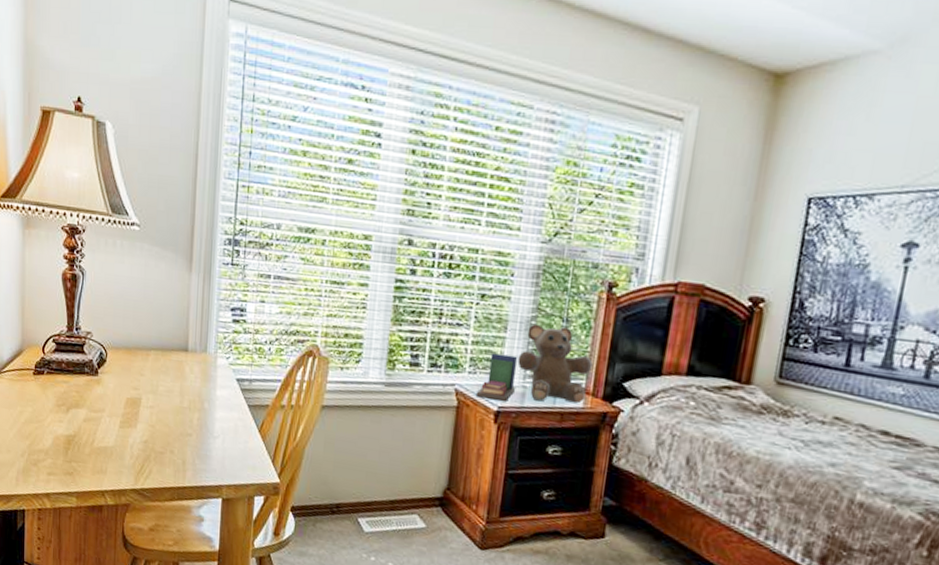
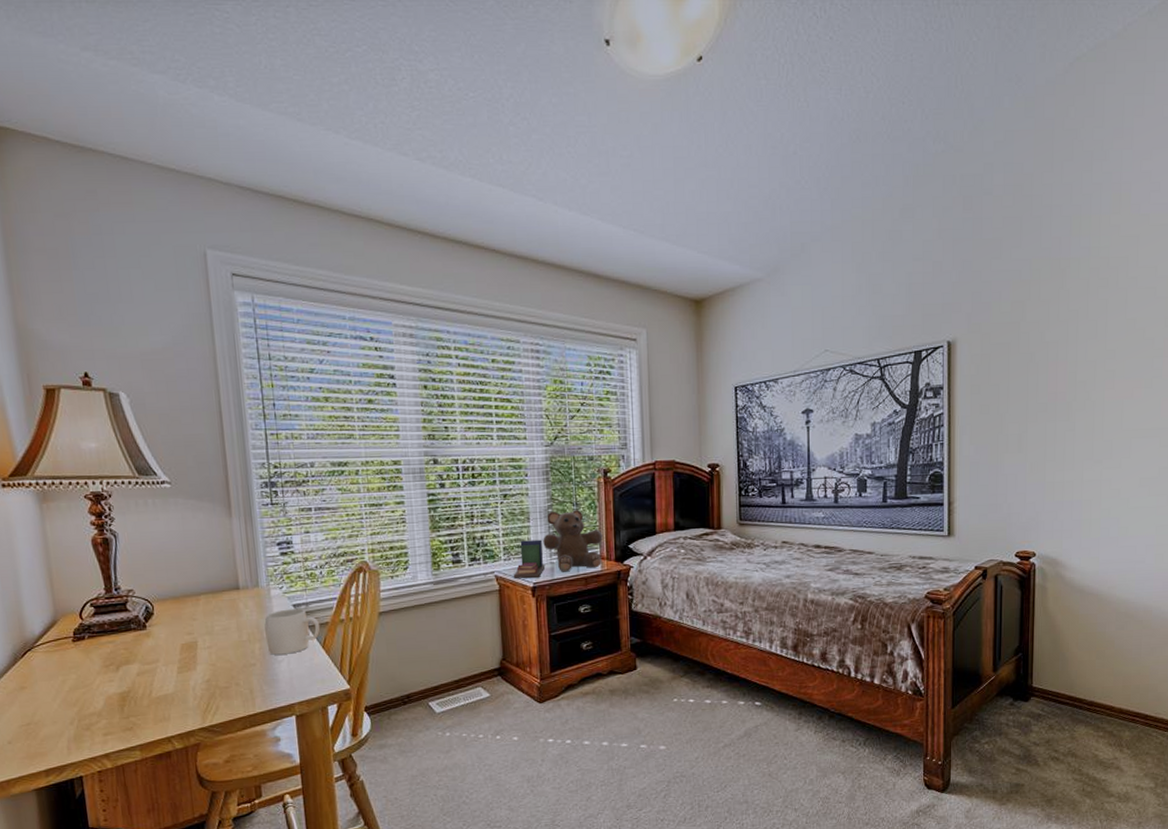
mug: none [205,382,261,432] -> present [264,608,321,655]

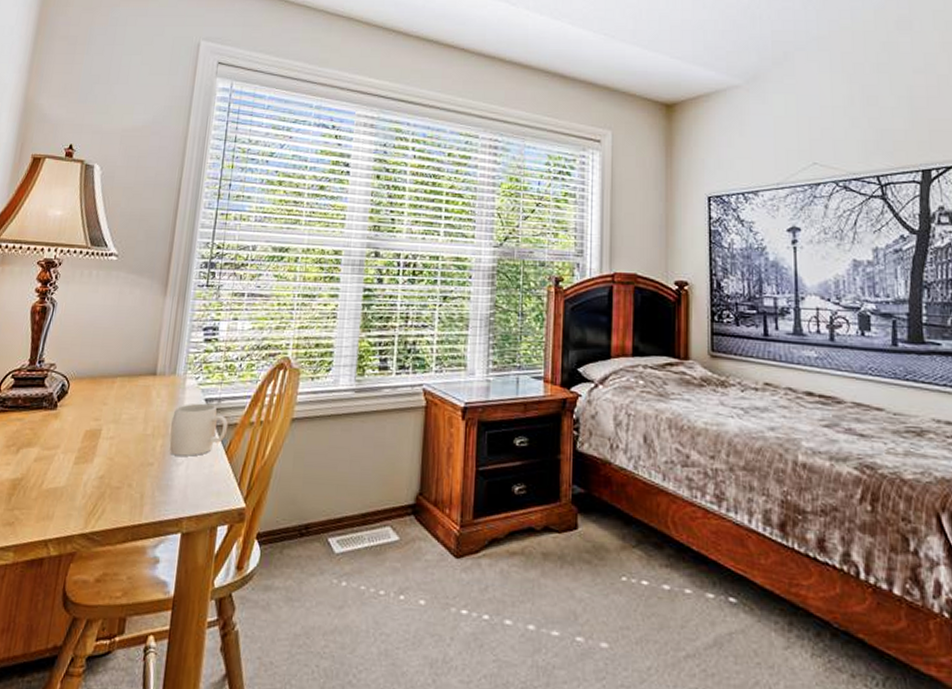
book: present [513,539,546,579] -> none [443,350,481,396]
teddy bear: present [543,510,603,572] -> none [480,320,549,394]

